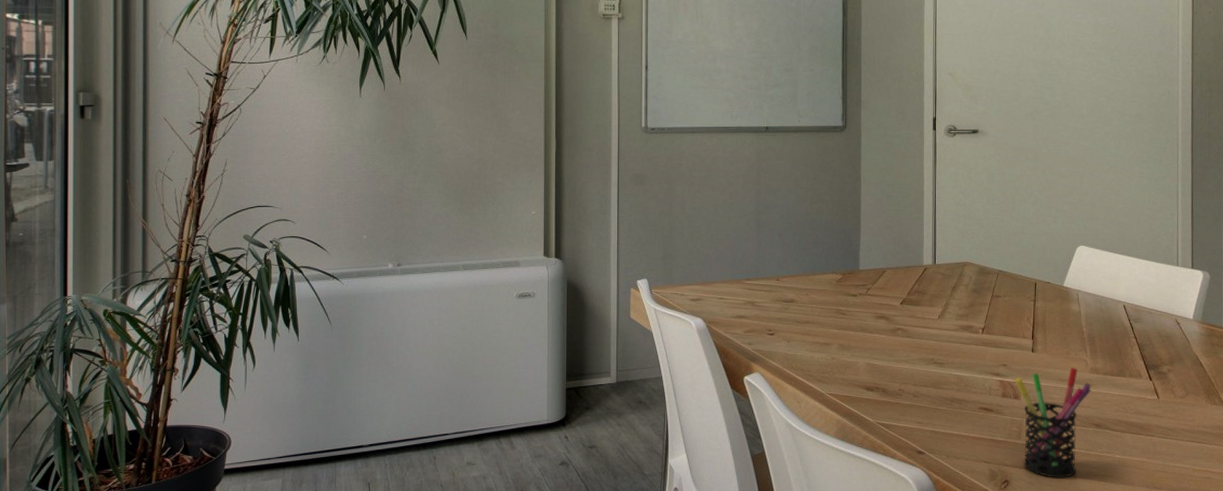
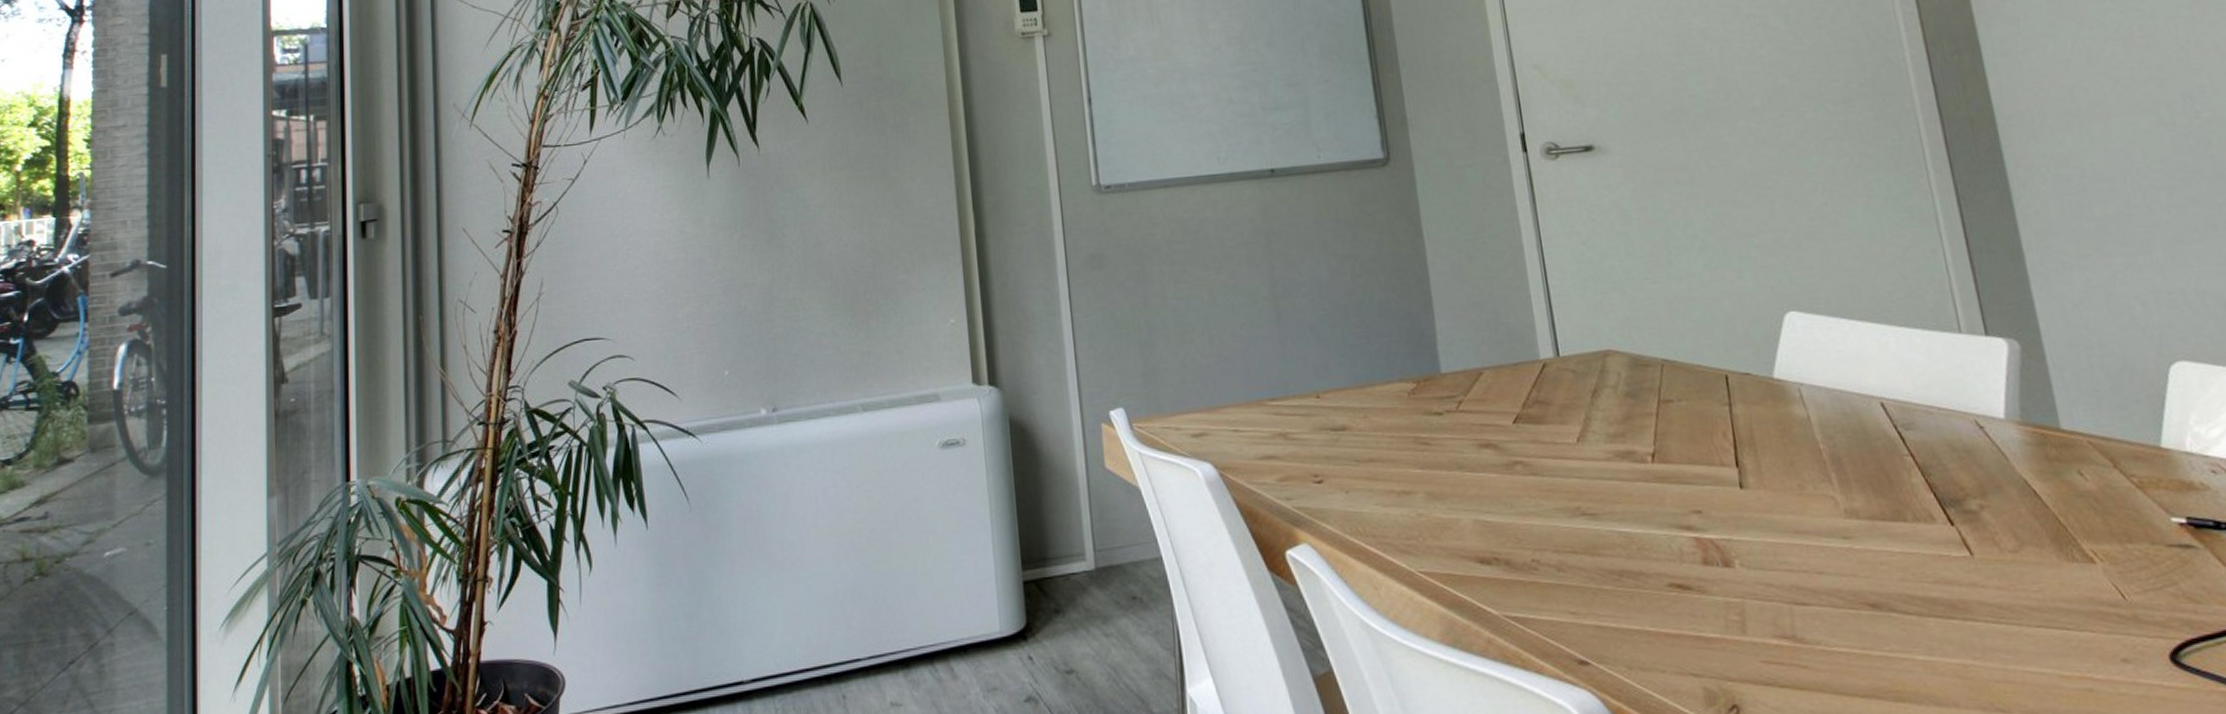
pen holder: present [1015,366,1092,479] -> none [1719,508,1854,700]

